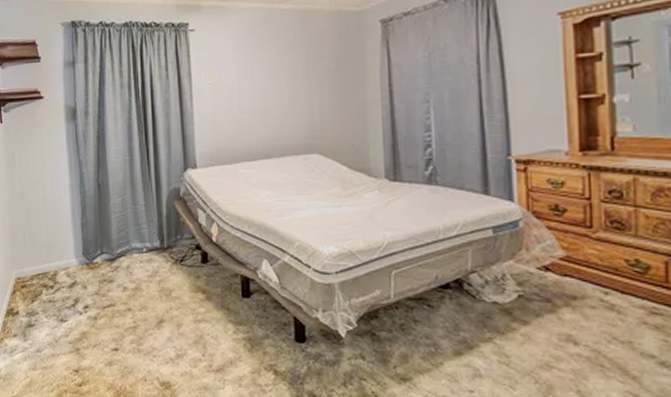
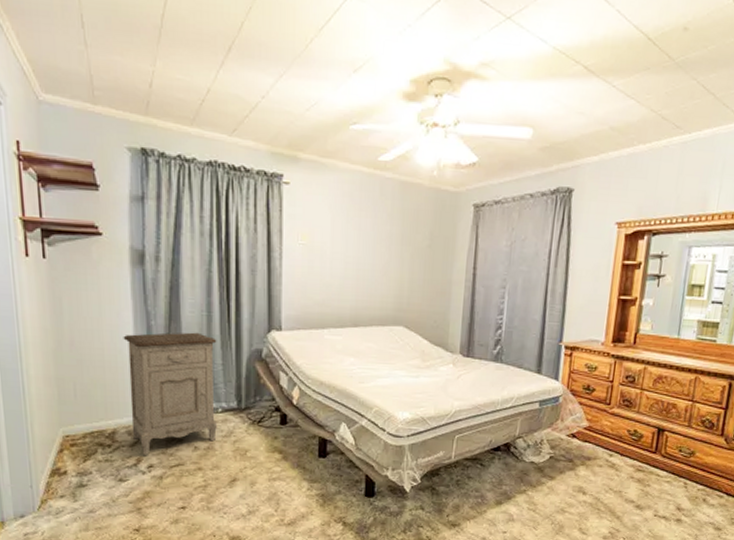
nightstand: none [61,176,143,296] -> present [123,332,217,455]

